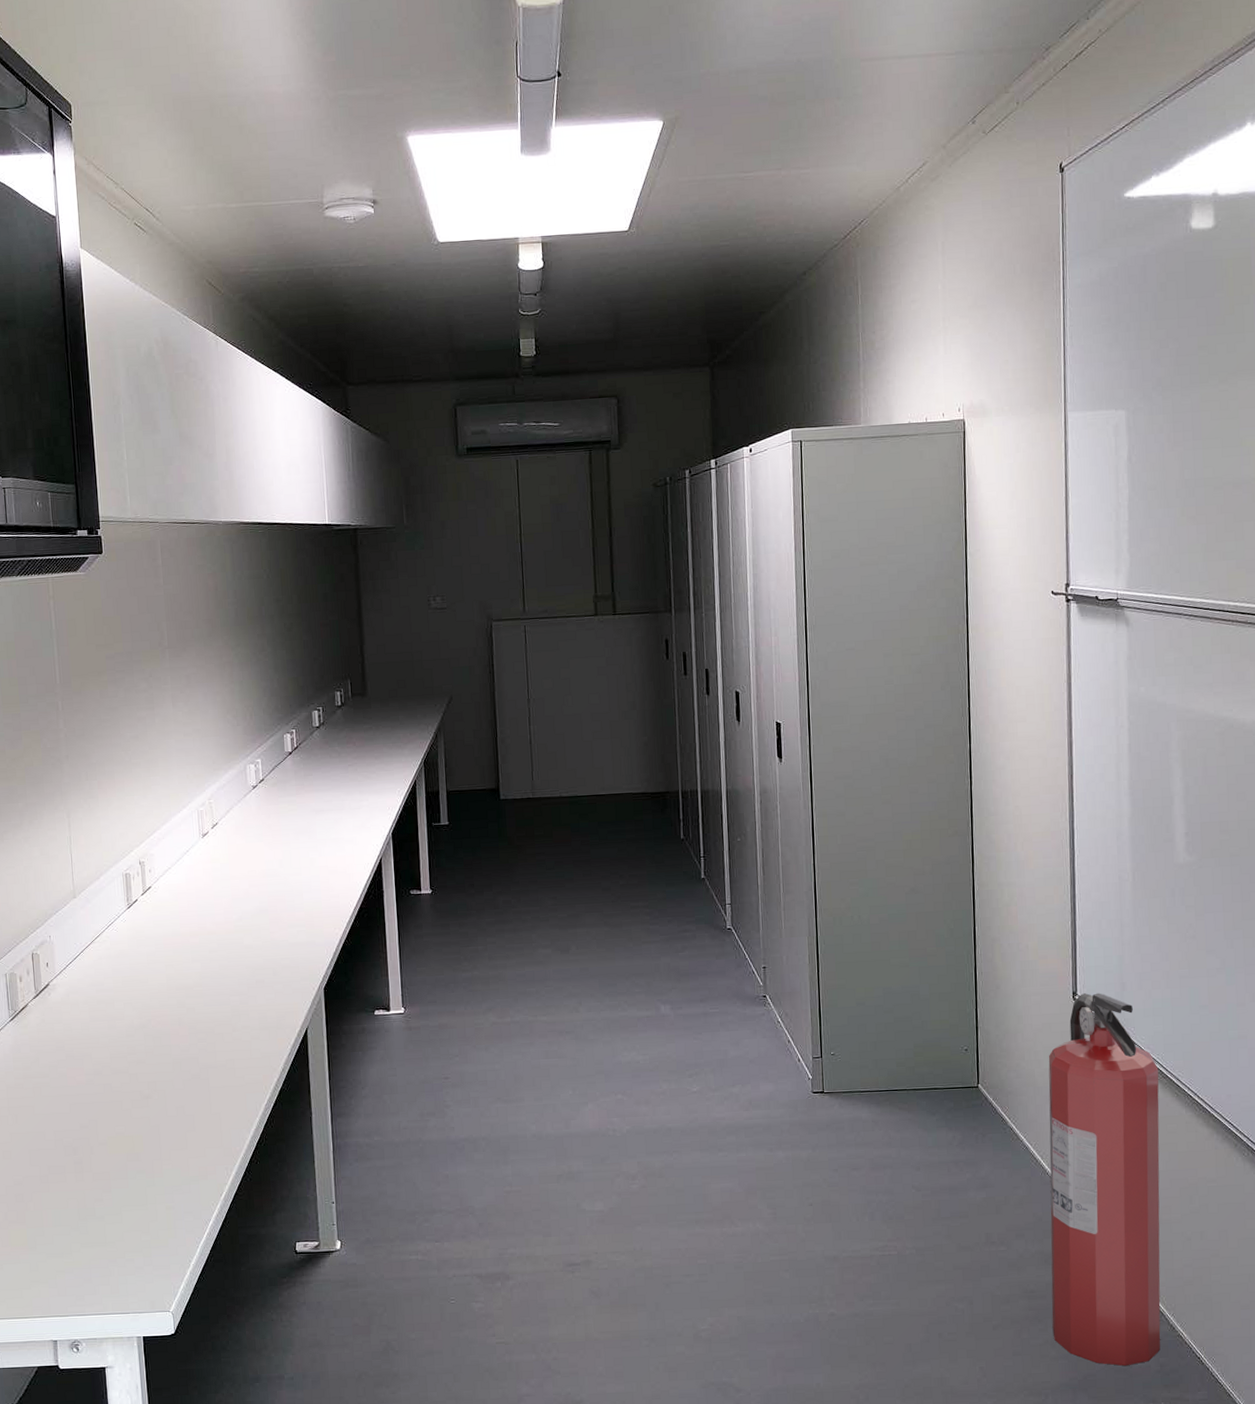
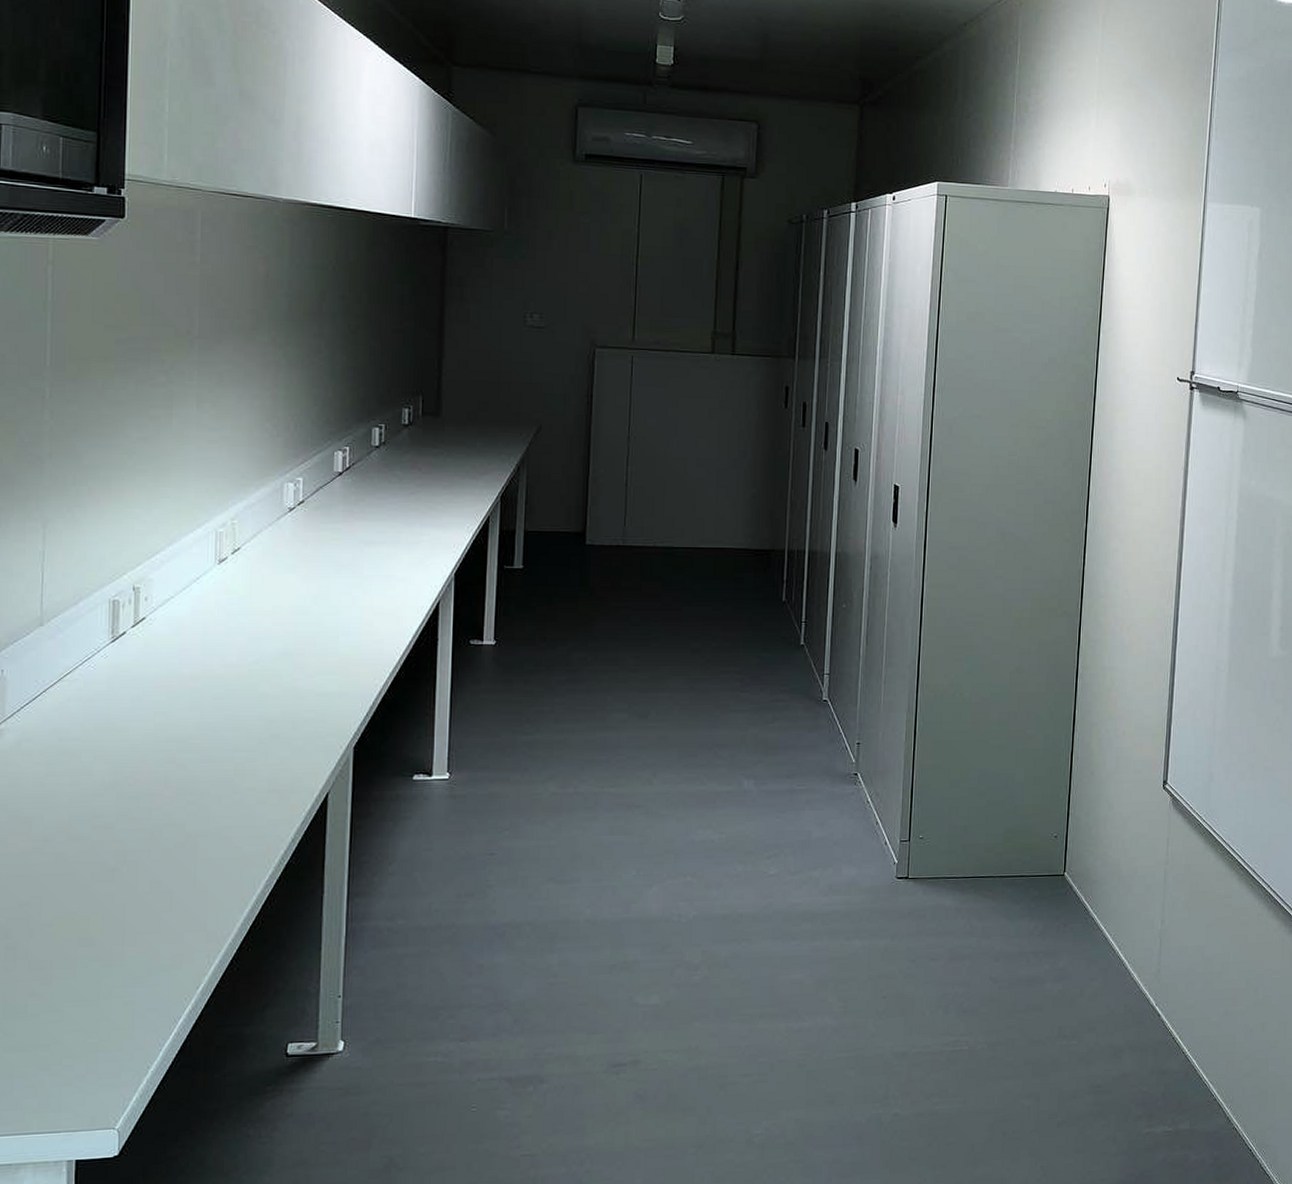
fire extinguisher: present [1048,993,1161,1366] -> none [1115,782,1237,1161]

